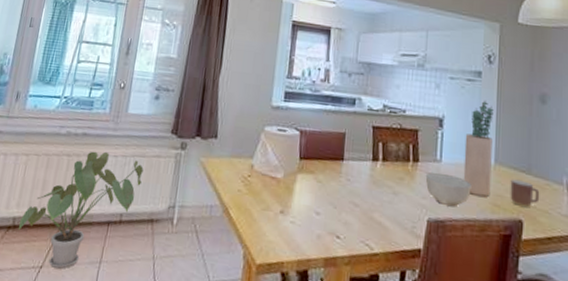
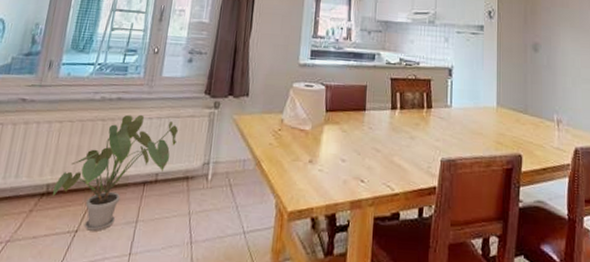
bowl: present [425,172,472,208] -> none [438,117,478,147]
vase: present [463,100,494,198] -> none [470,50,495,137]
mug: present [510,179,540,207] -> none [510,119,535,143]

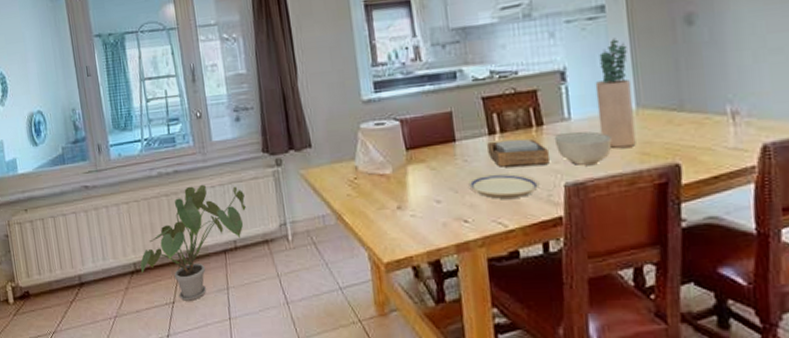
plate: none [368,141,423,166] -> present [467,172,540,199]
napkin holder: none [389,115,433,141] -> present [487,138,550,167]
bowl: none [438,117,478,147] -> present [554,131,612,166]
vase: none [470,50,495,137] -> present [595,37,636,149]

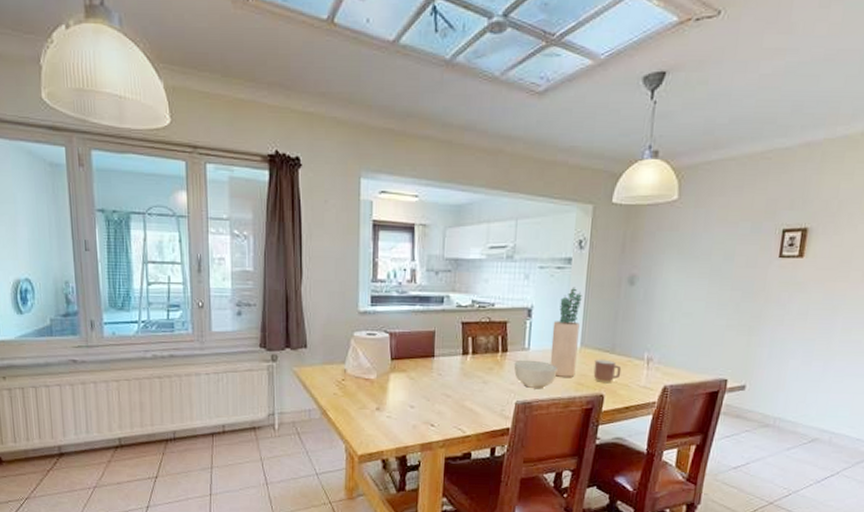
house plant: present [140,184,246,301] -> none [126,370,238,477]
plate: present [467,172,540,199] -> none [438,387,496,410]
napkin holder: present [487,138,550,167] -> none [460,360,508,384]
mug: none [659,119,699,149] -> present [593,359,622,382]

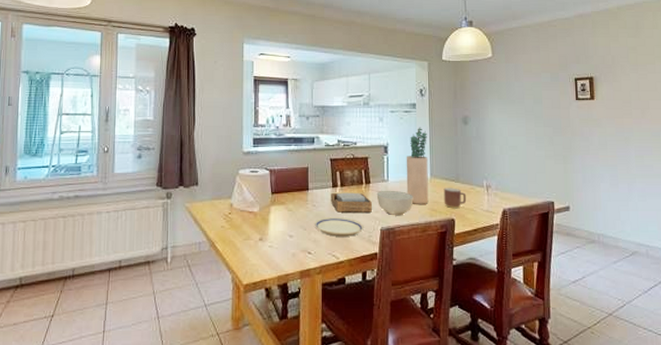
plate: none [438,387,496,410] -> present [313,216,364,237]
napkin holder: none [460,360,508,384] -> present [331,192,372,213]

